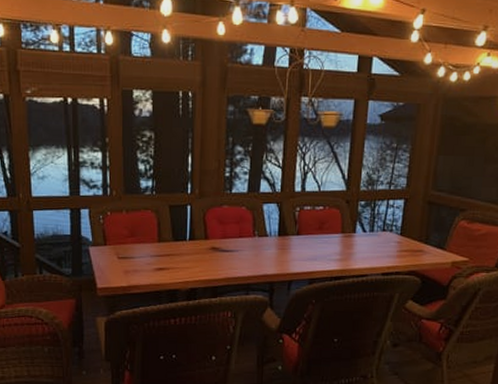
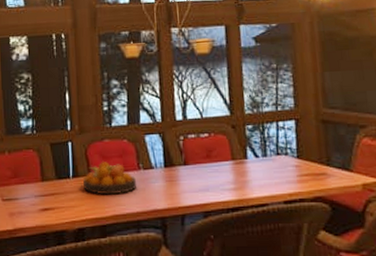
fruit bowl: none [199,227,251,259] -> present [83,162,137,195]

